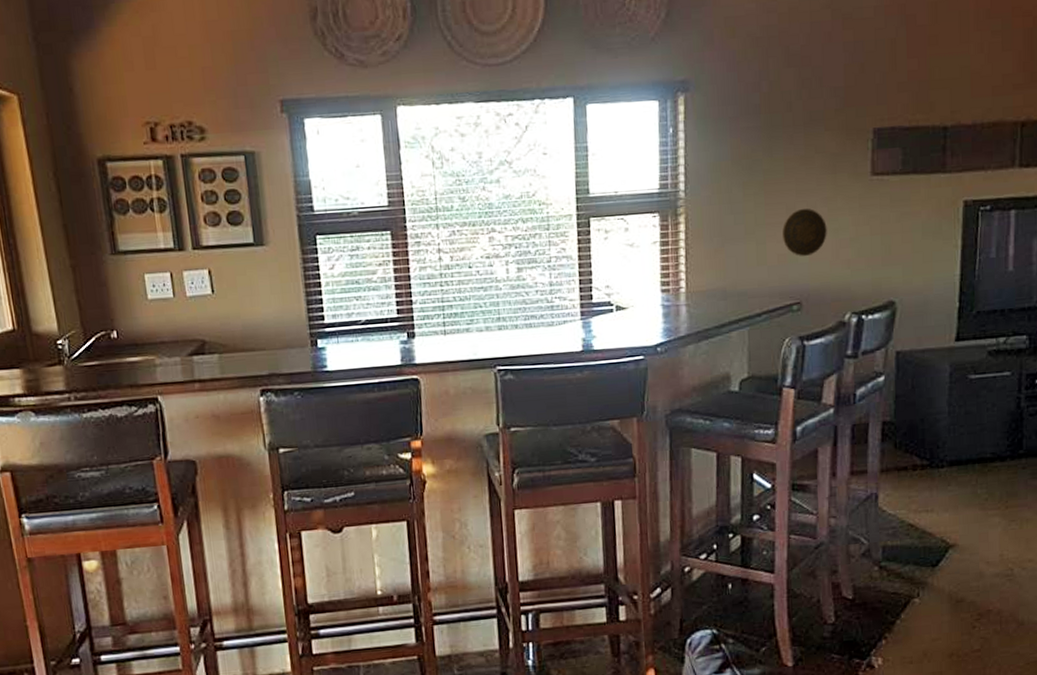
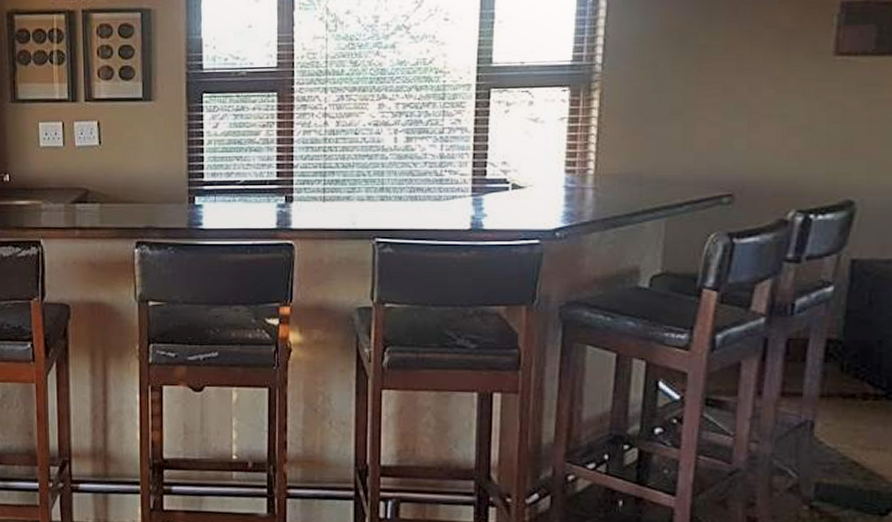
decorative plate: present [782,208,827,256] -> none [716,89,773,143]

